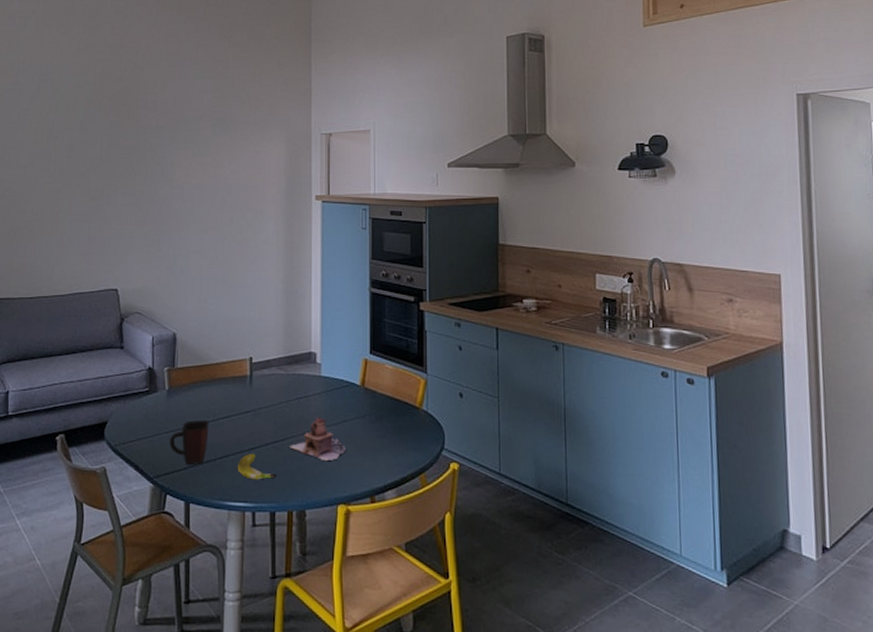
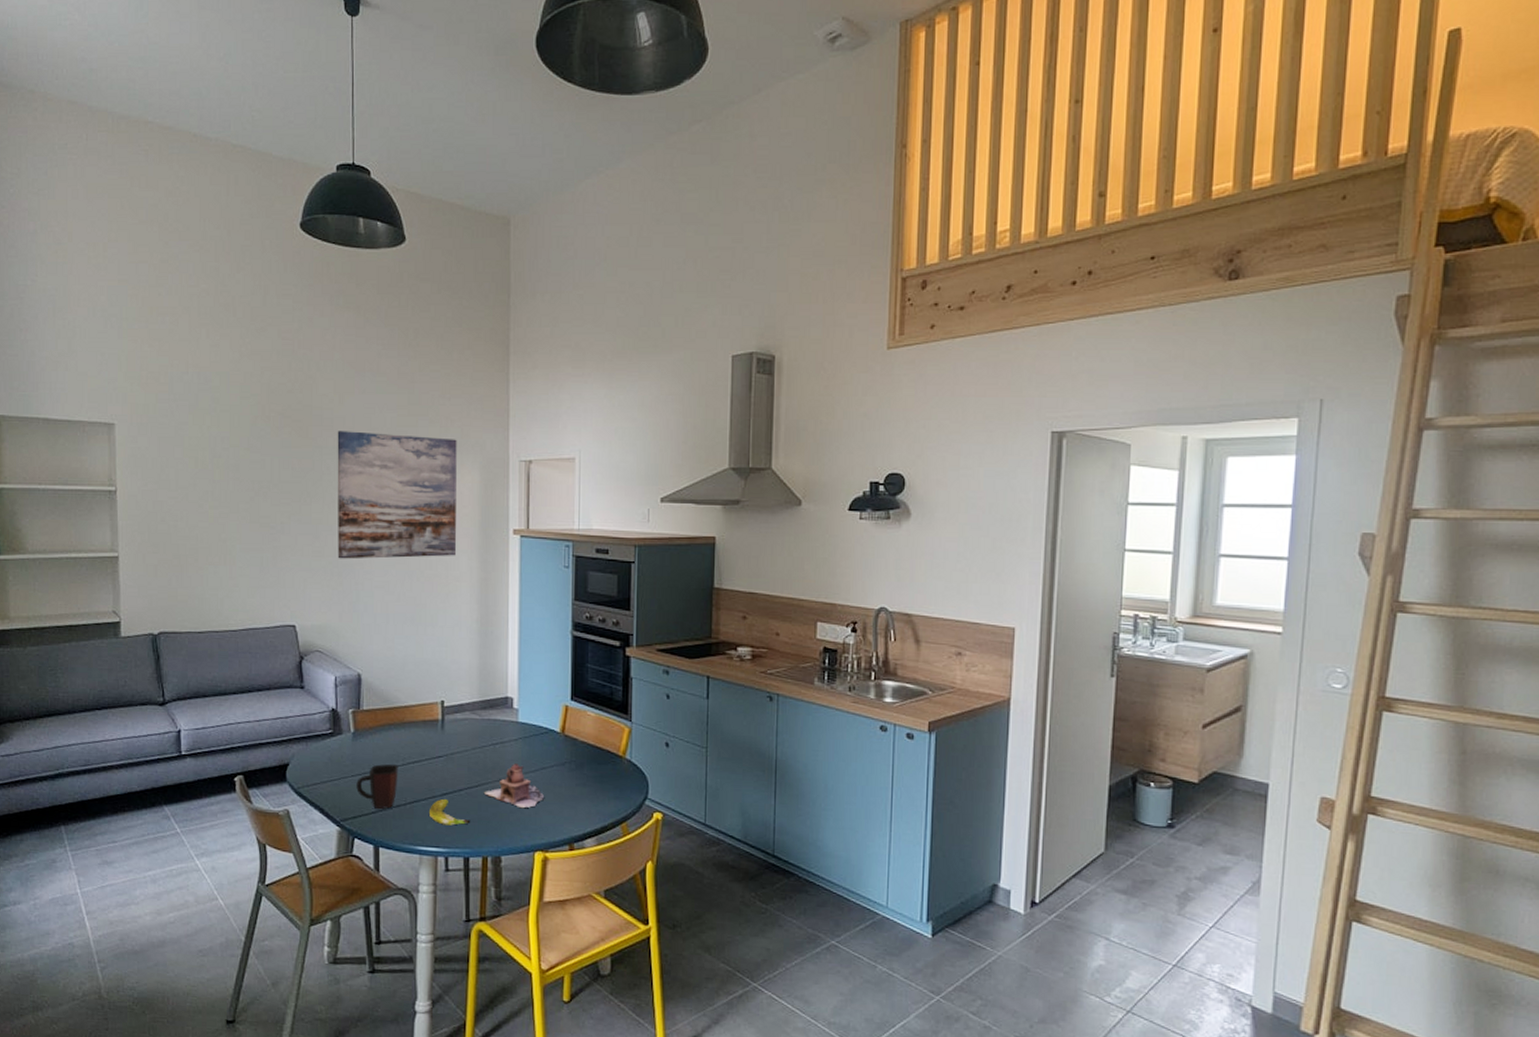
wall art: none [157,112,265,227] -> present [337,431,457,559]

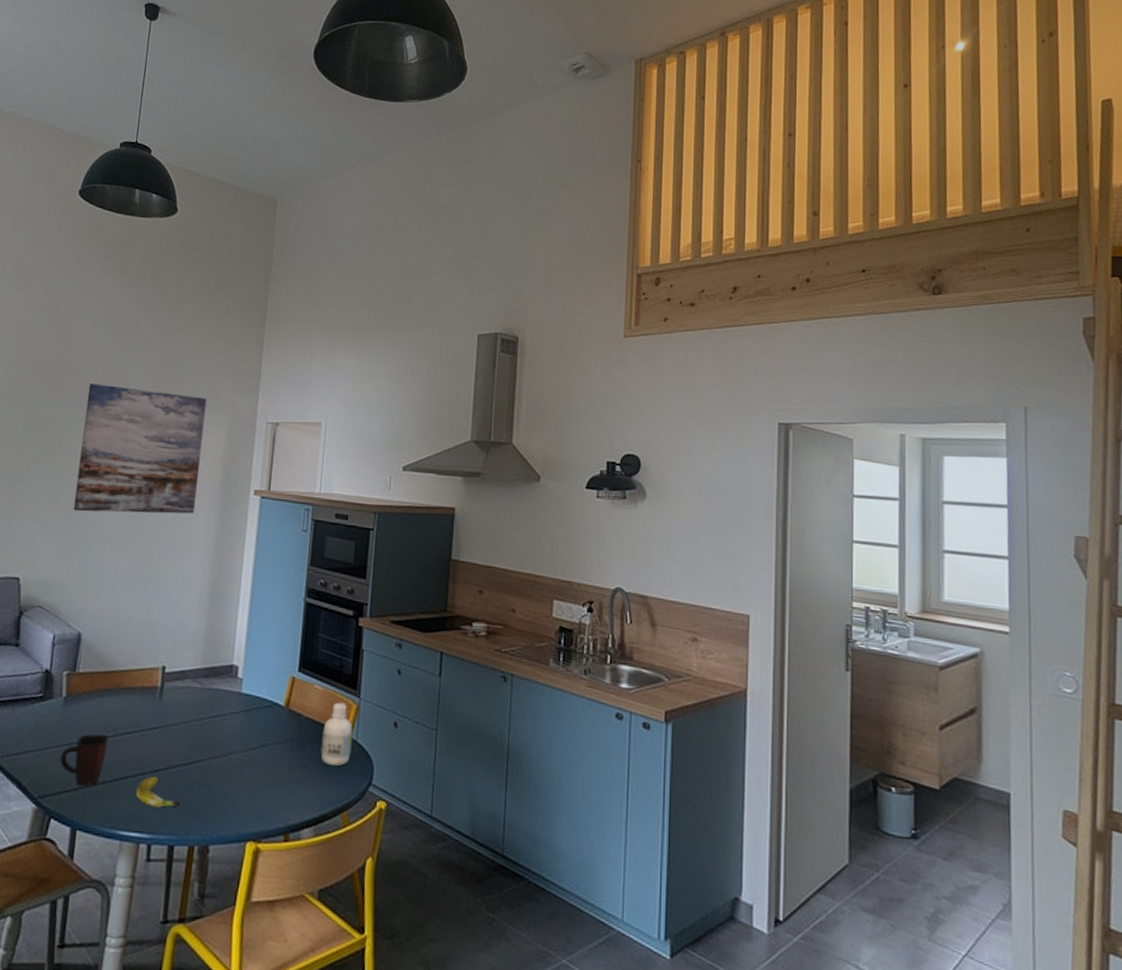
teapot: present [483,763,545,809] -> none [197,739,263,791]
bottle: none [597,726,627,784] -> present [320,702,353,767]

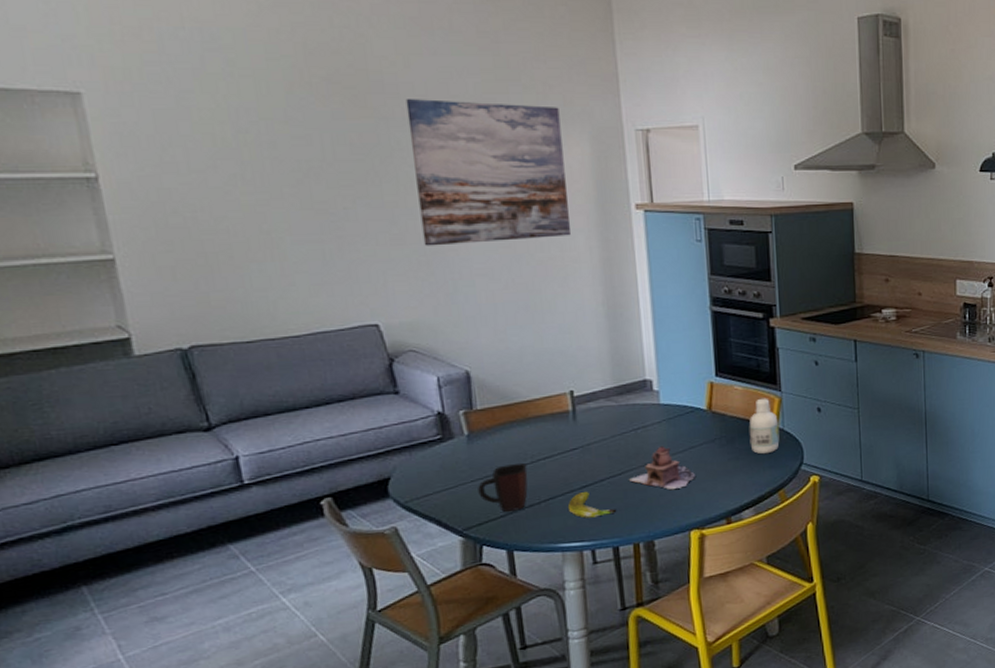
teapot: none [197,739,263,791] -> present [628,446,696,490]

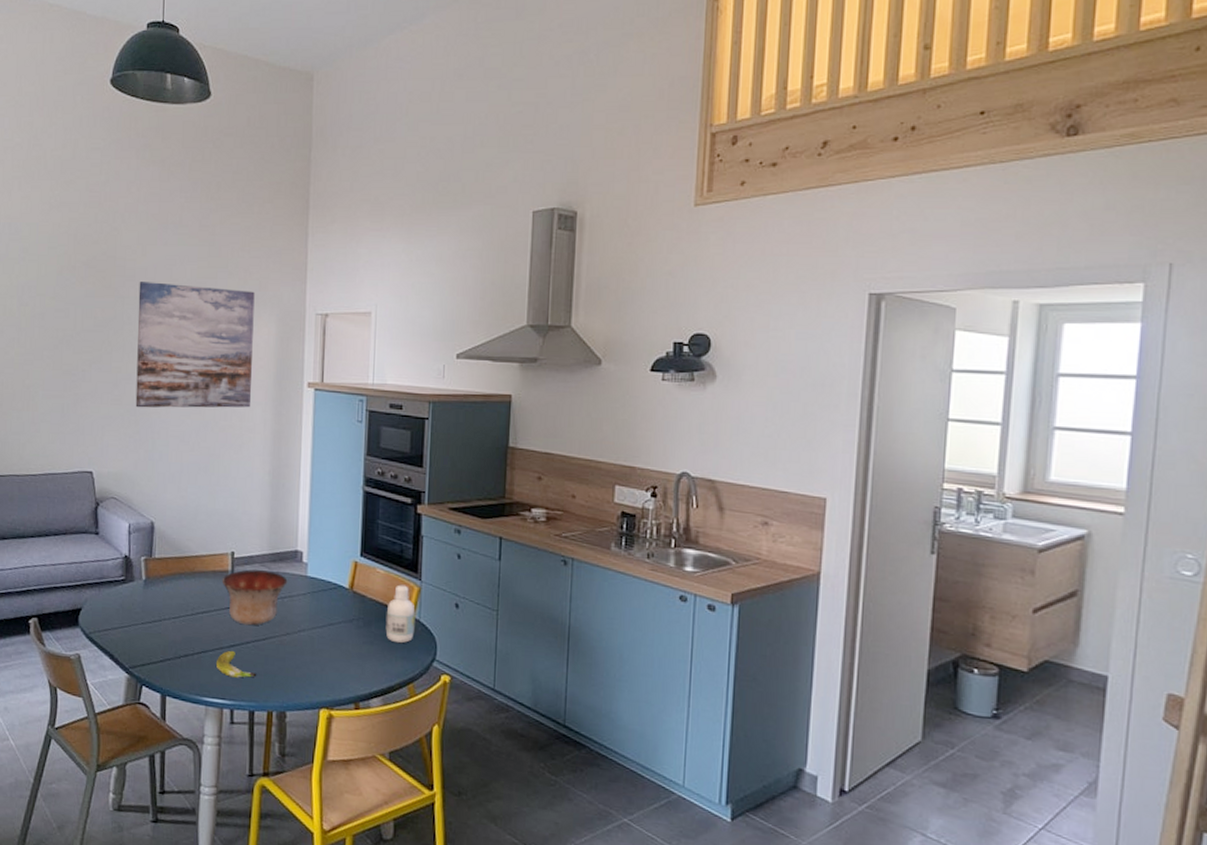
mug: present [478,462,528,512] -> none [146,613,188,658]
bowl: none [562,404,639,464] -> present [221,569,288,626]
teapot: present [628,446,696,490] -> none [270,618,332,664]

